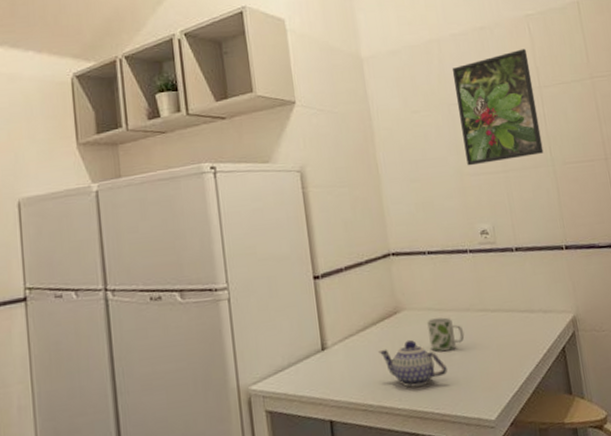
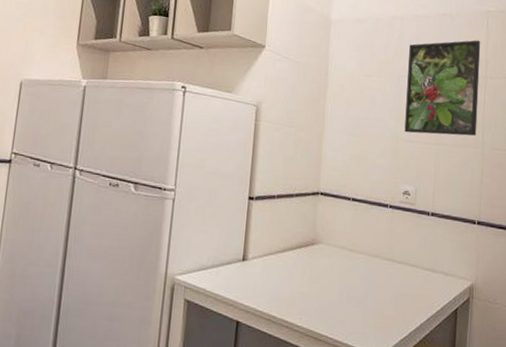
teapot: present [378,339,448,387] -> none [291,269,348,312]
mug: present [427,317,465,352] -> none [337,256,370,288]

